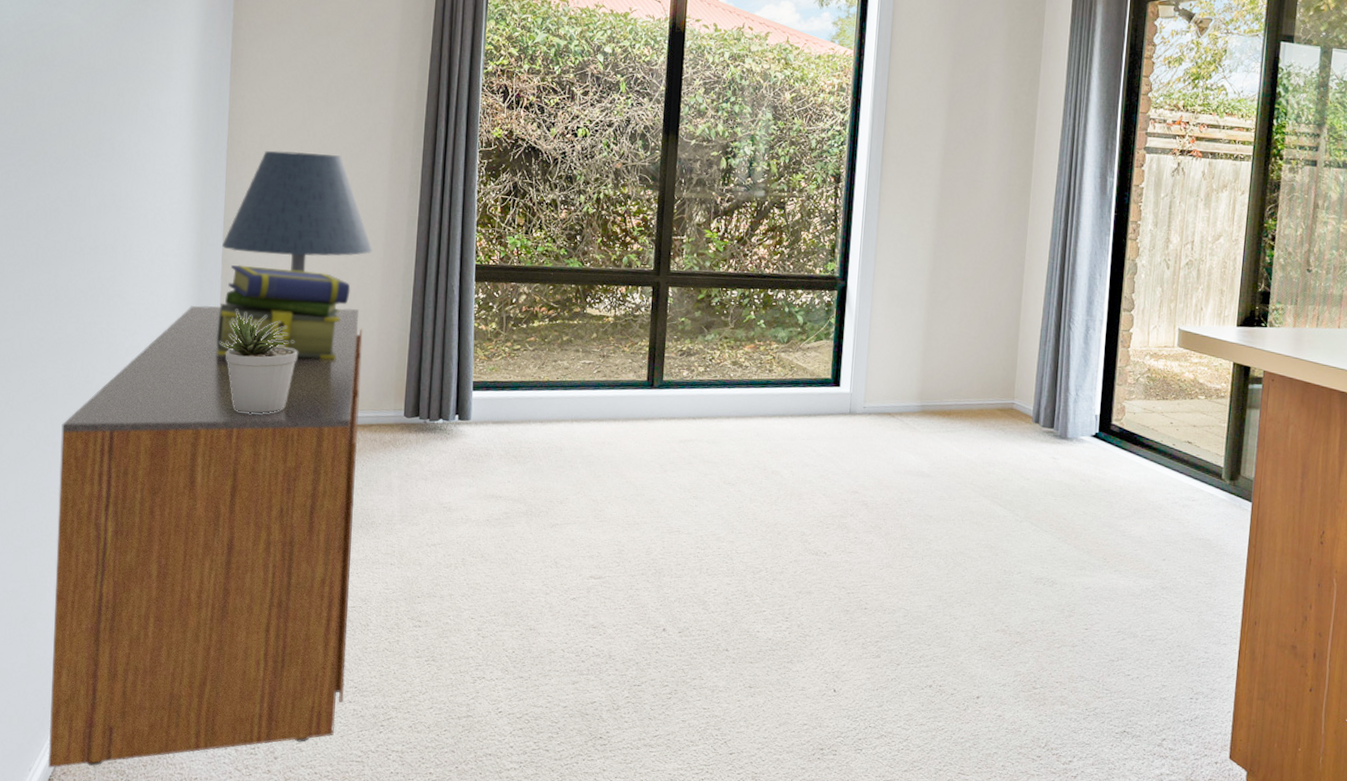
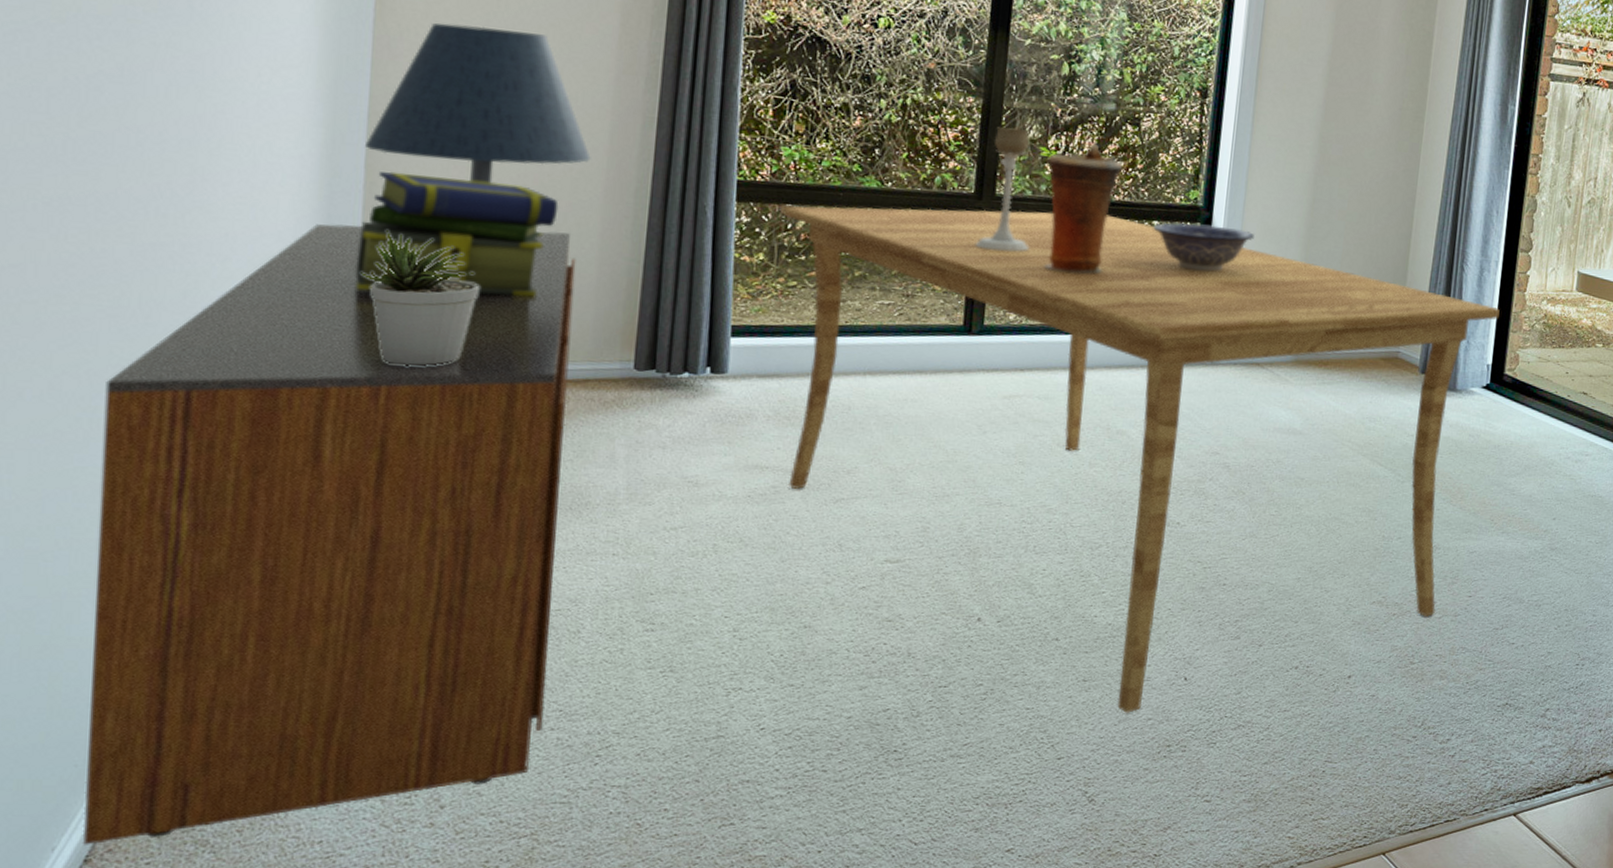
dining table: none [509,283,1106,718] -> present [782,205,1500,713]
candle holder: none [656,213,697,319] -> present [976,126,1030,252]
vase: none [710,225,772,336] -> present [1044,143,1123,274]
decorative bowl: none [798,290,883,333] -> present [1153,222,1254,272]

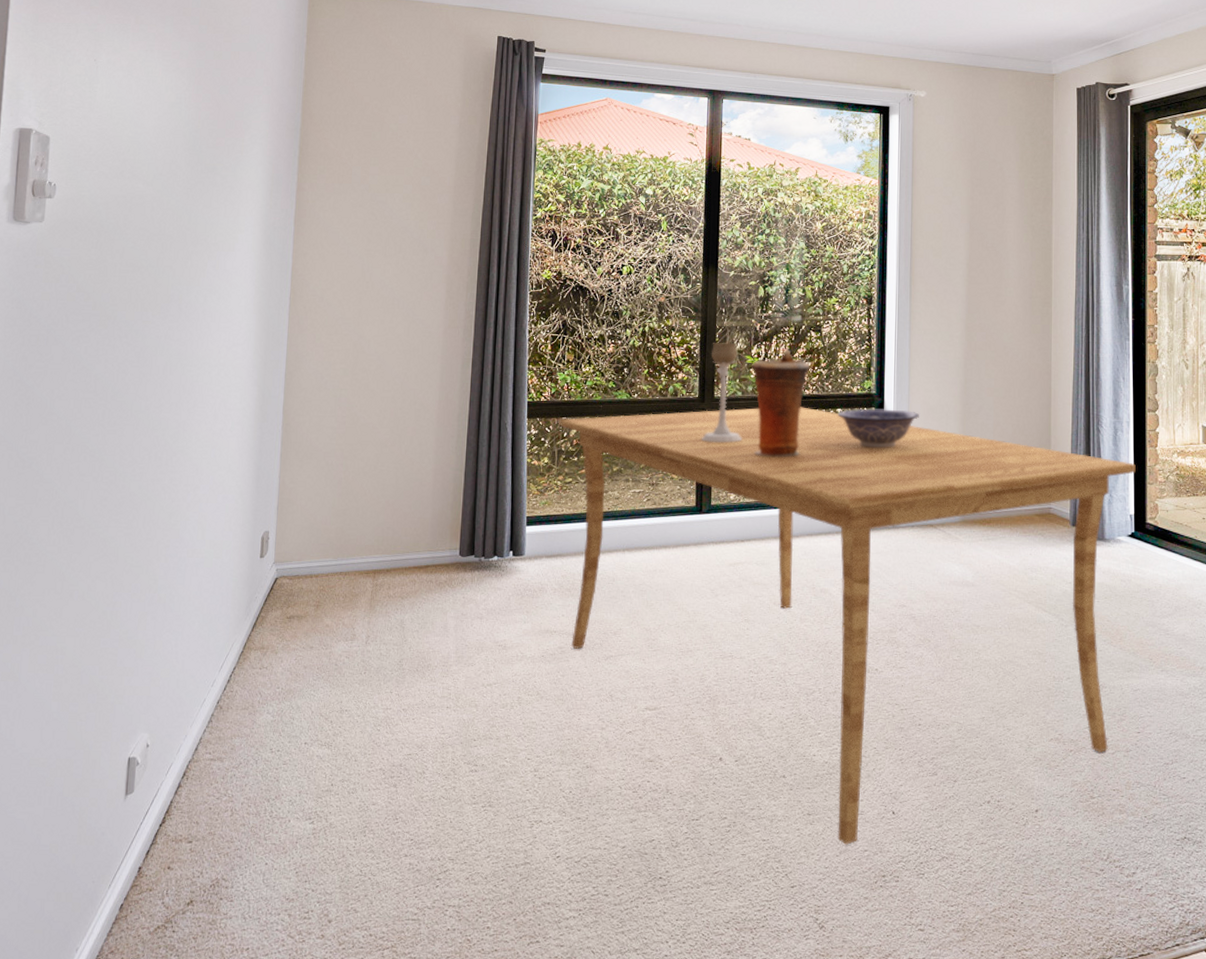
sideboard: present [82,224,576,845] -> none [95,452,419,947]
stack of books: present [355,171,559,297] -> none [276,415,407,505]
potted plant: present [359,230,480,367] -> none [278,459,356,562]
table lamp: present [365,23,591,184] -> none [283,302,428,419]

